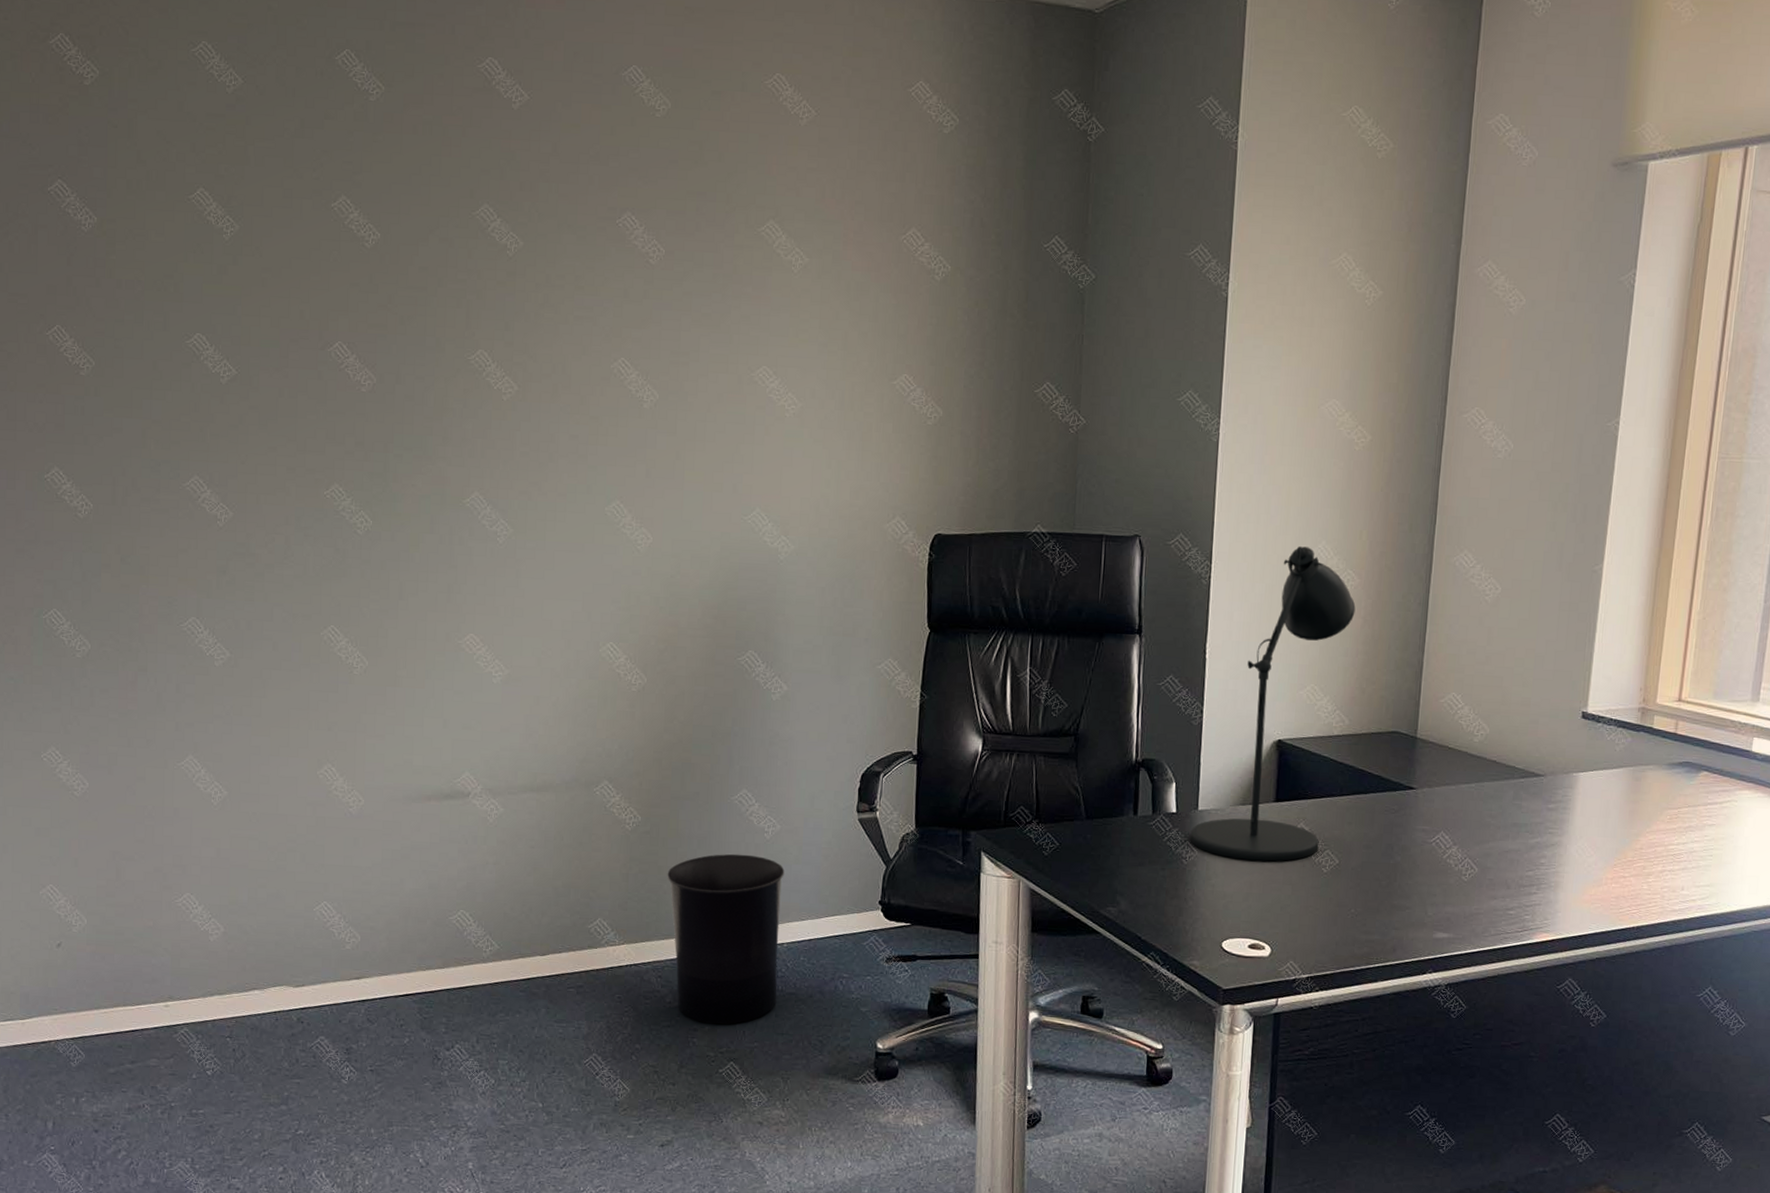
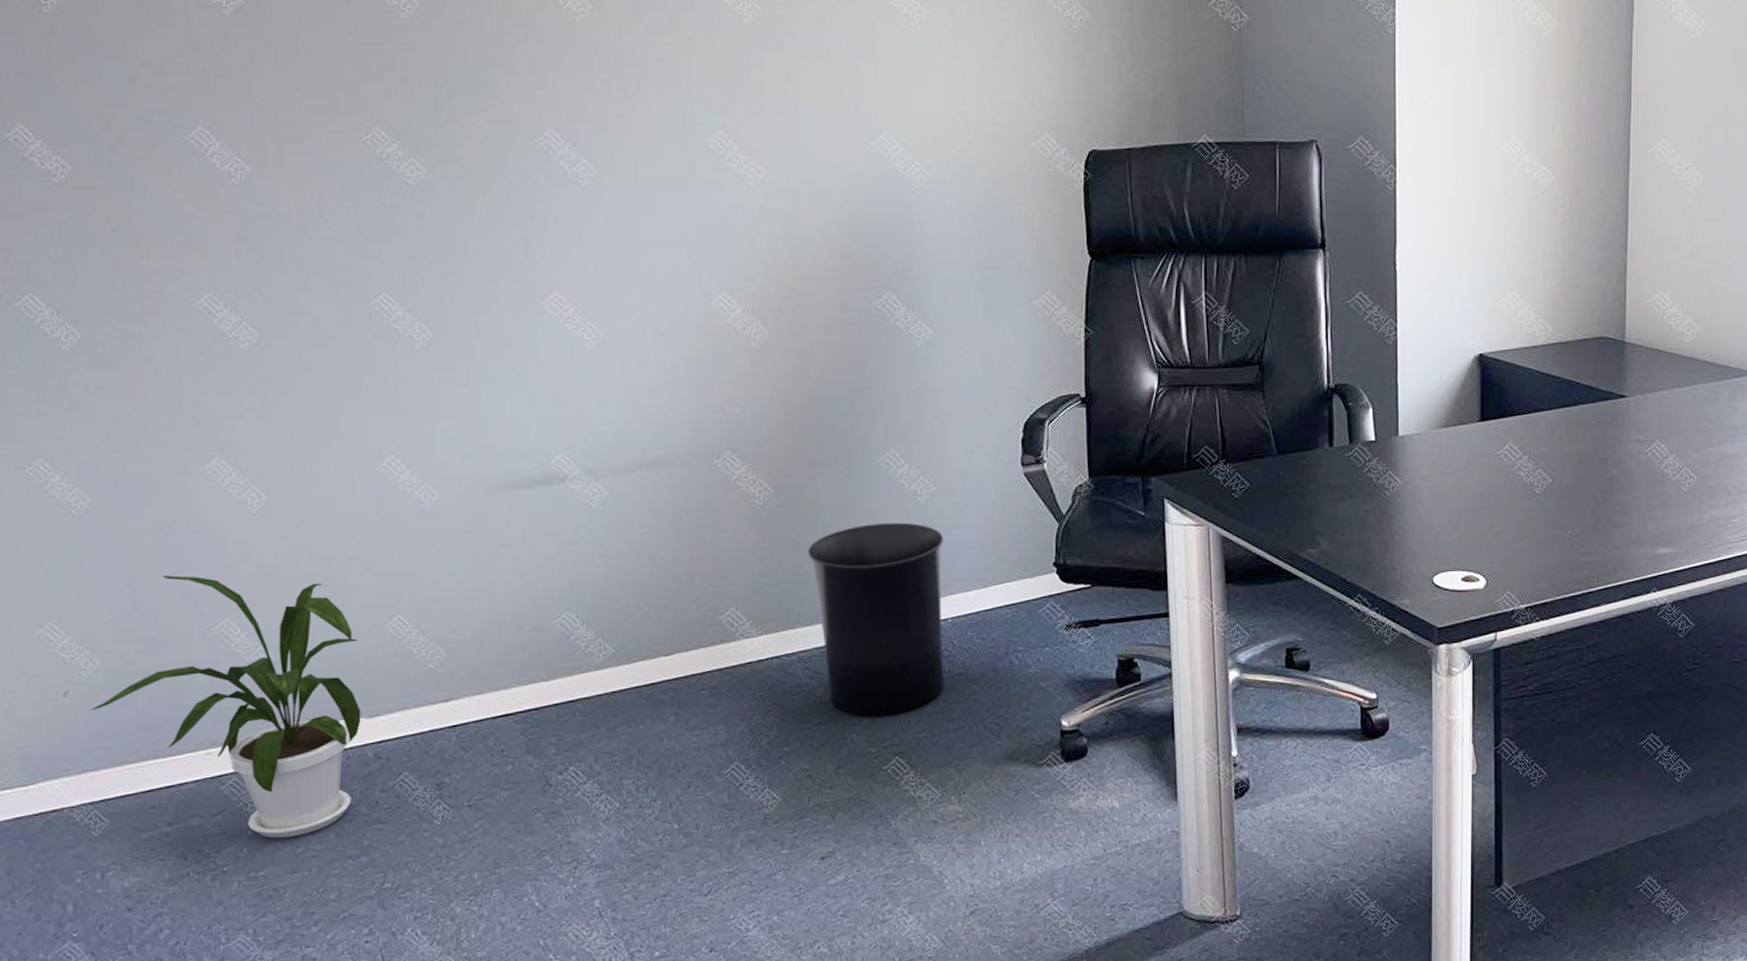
house plant: none [78,853,291,1084] -> present [91,575,361,839]
desk lamp: present [1190,546,1356,862] -> none [1392,144,1553,486]

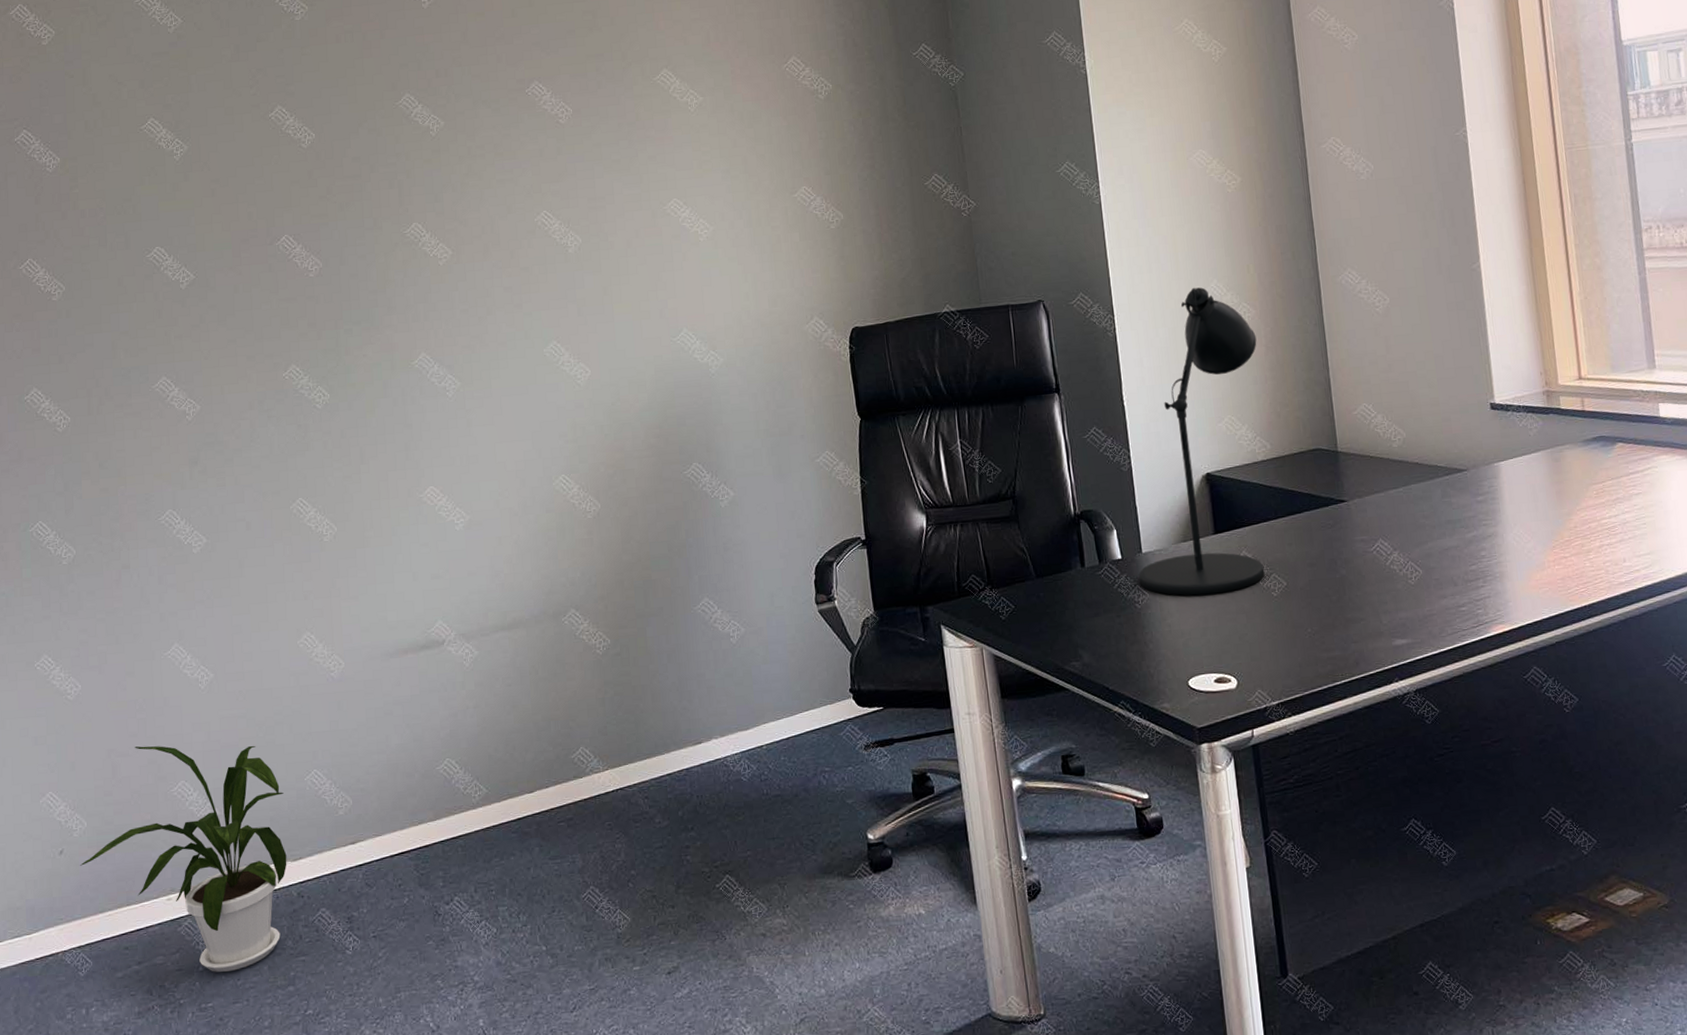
waste bin: present [808,522,944,716] -> none [641,661,764,839]
desk lamp: none [1392,144,1553,486] -> present [1138,287,1265,596]

